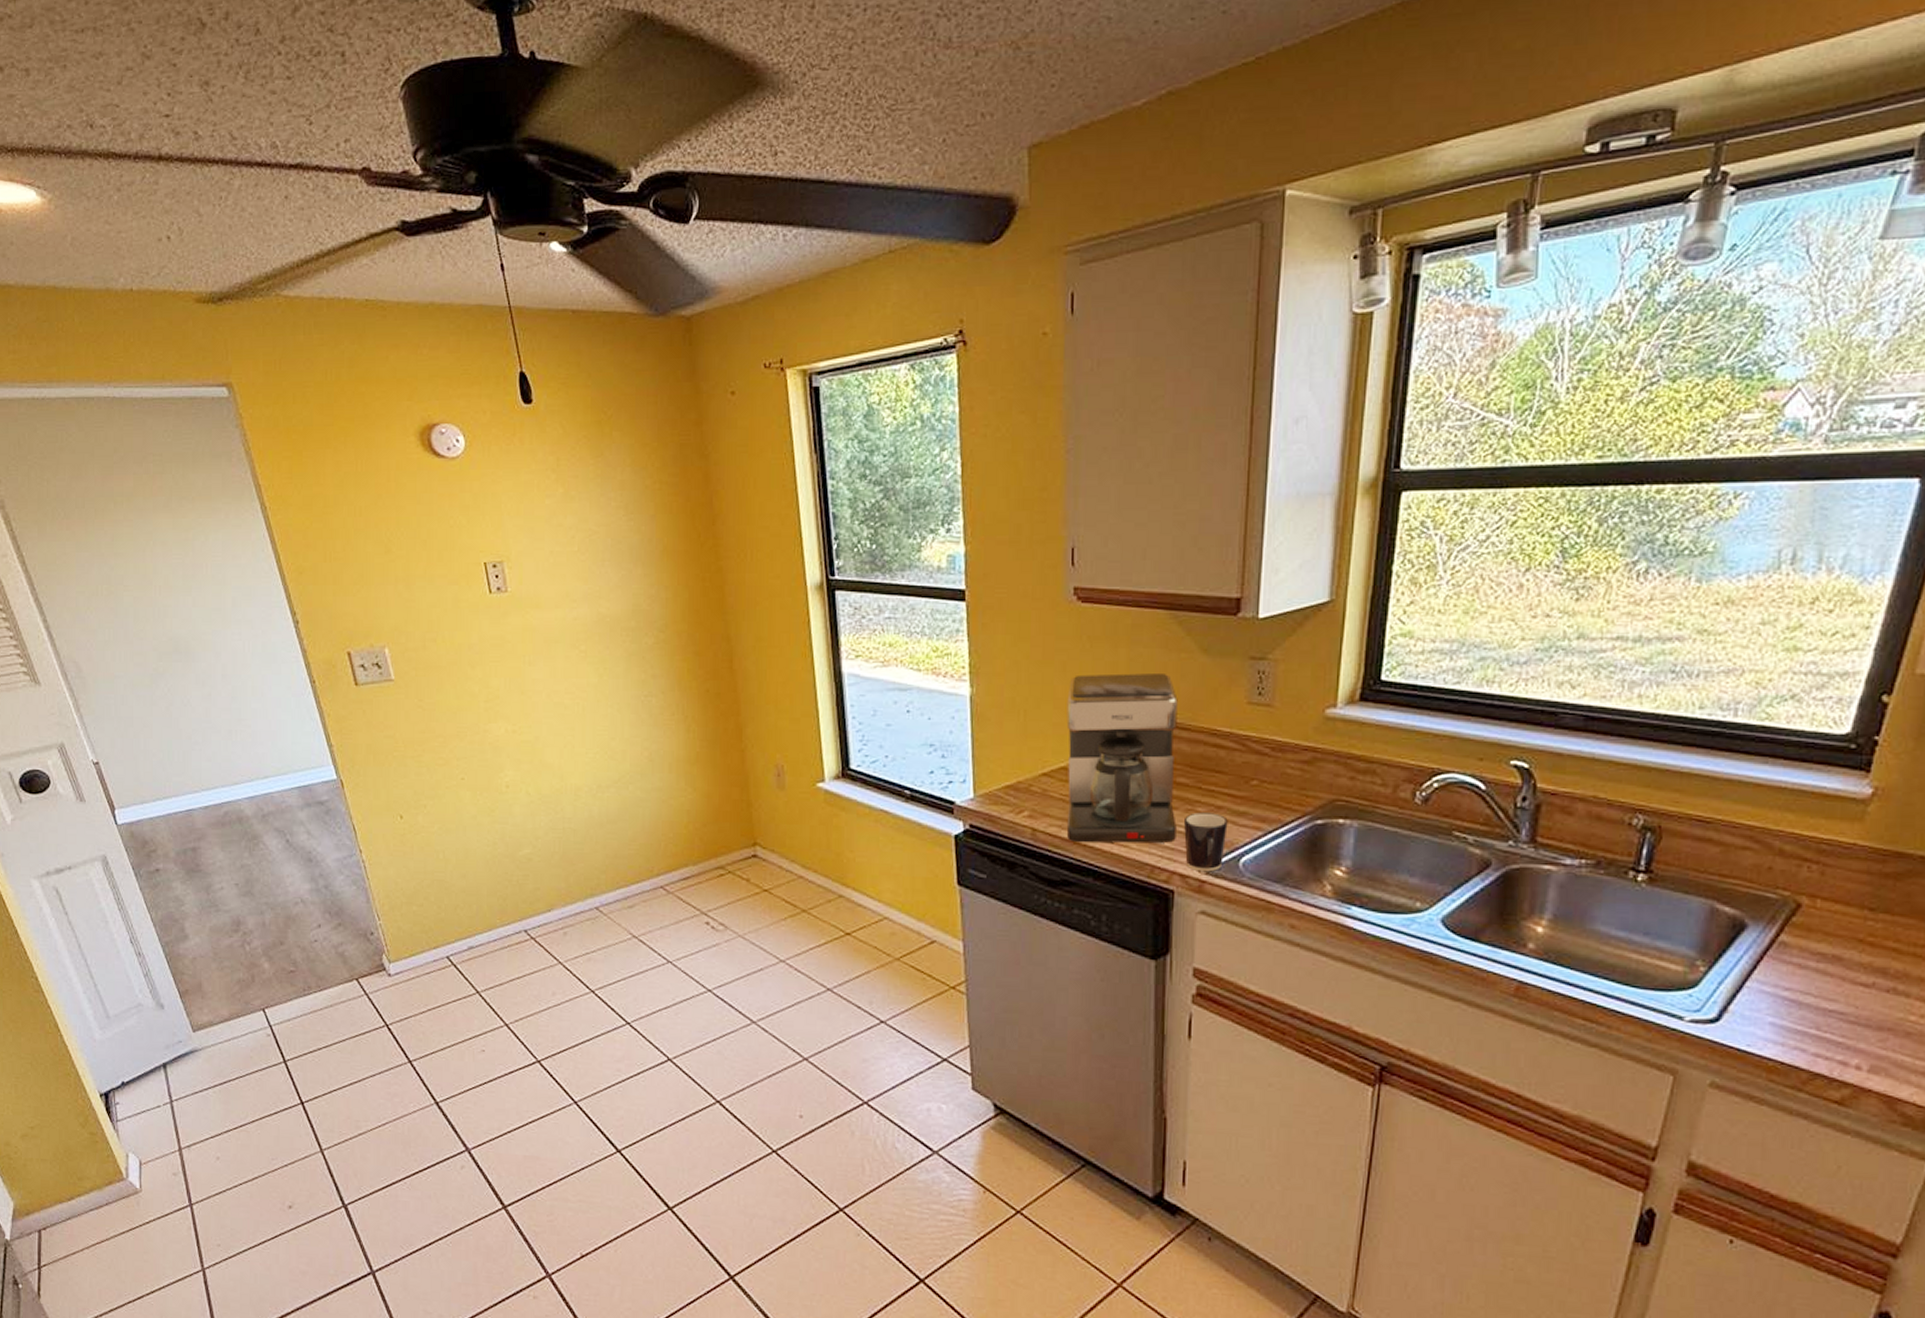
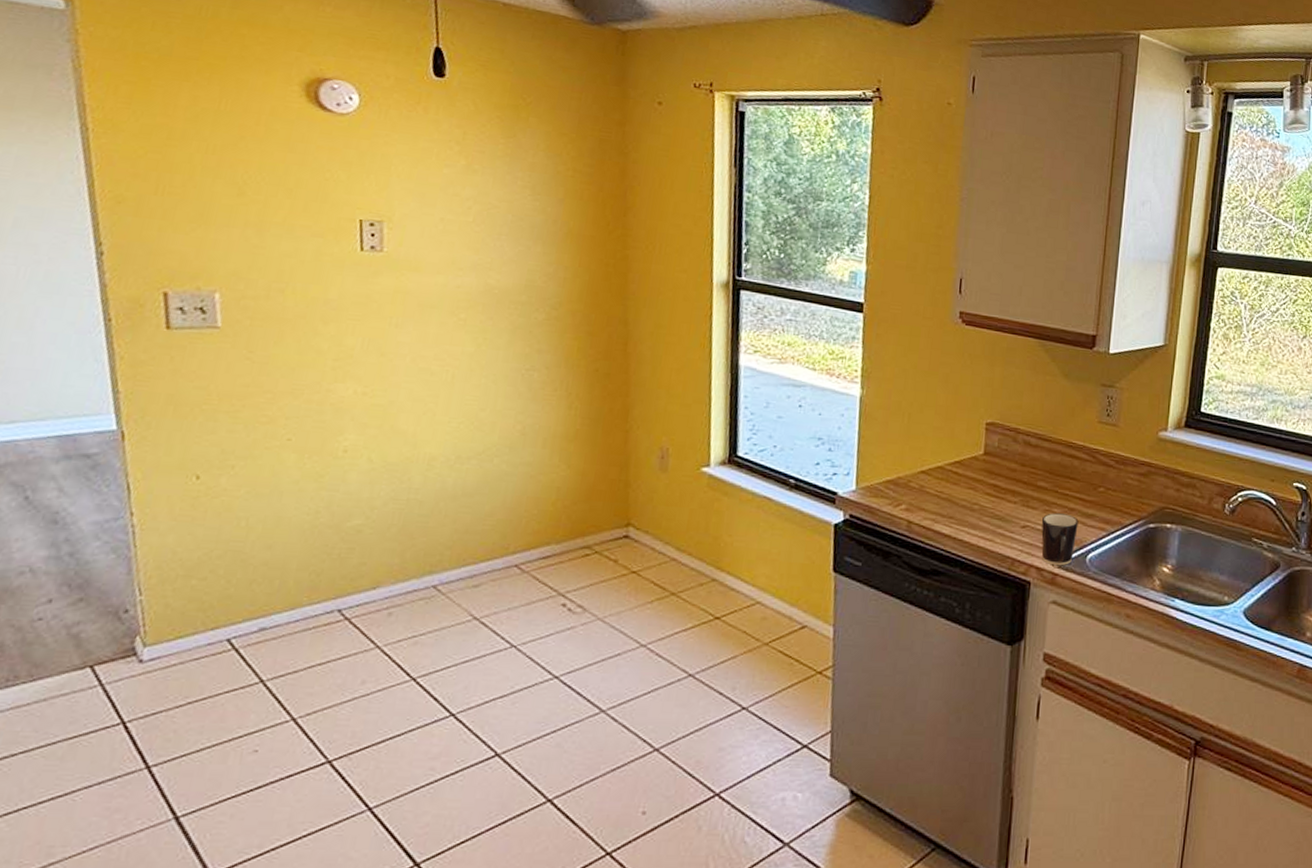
coffee maker: present [1066,673,1178,843] -> none [939,386,1042,539]

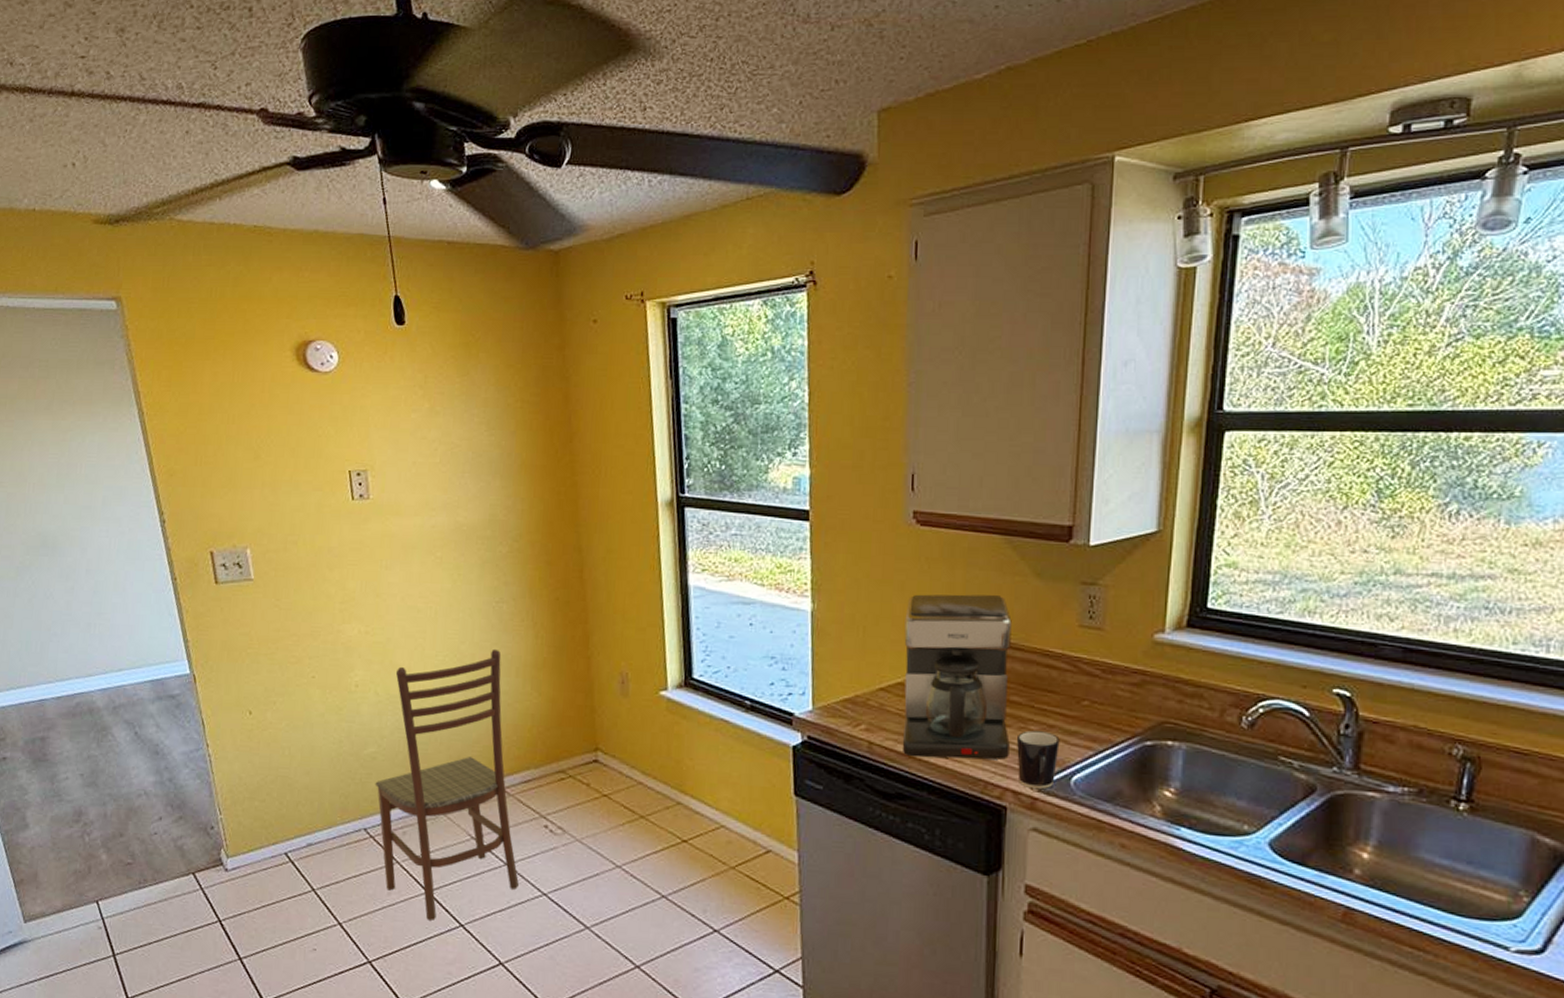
dining chair: none [357,417,527,711] -> present [375,648,519,921]
coffee maker: none [939,386,1042,539] -> present [902,594,1012,760]

